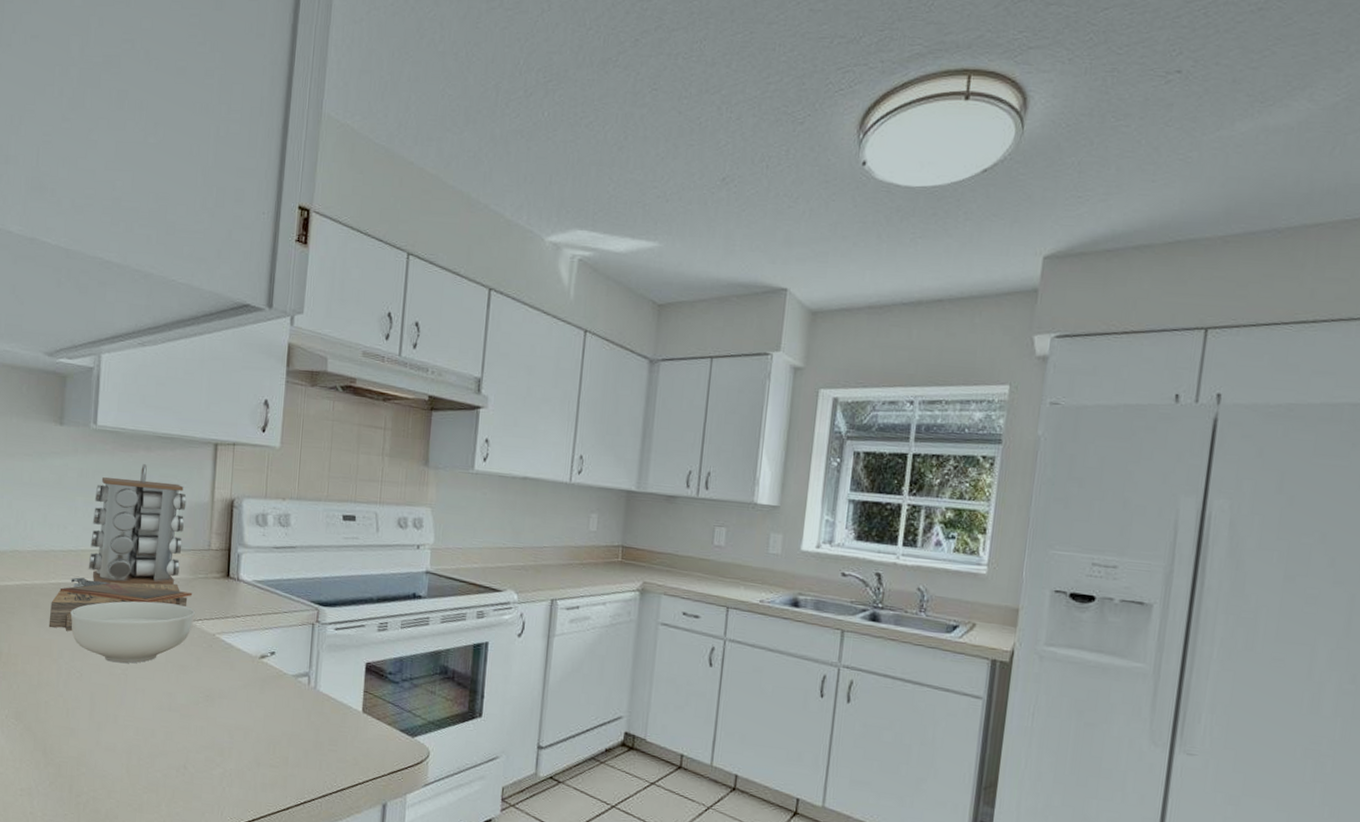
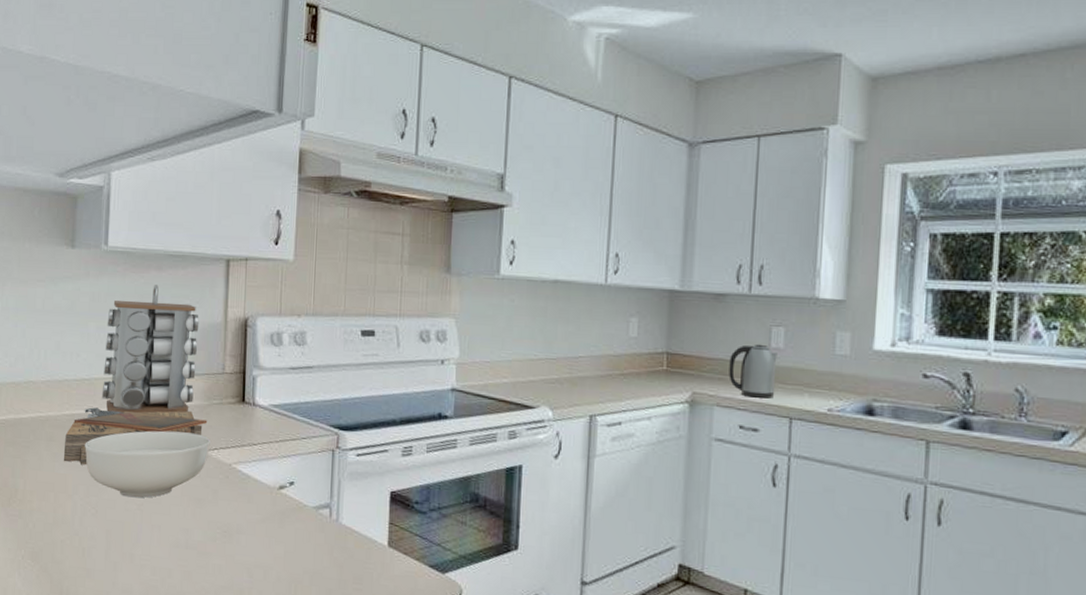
kettle: none [675,541,719,590] -> present [729,343,777,399]

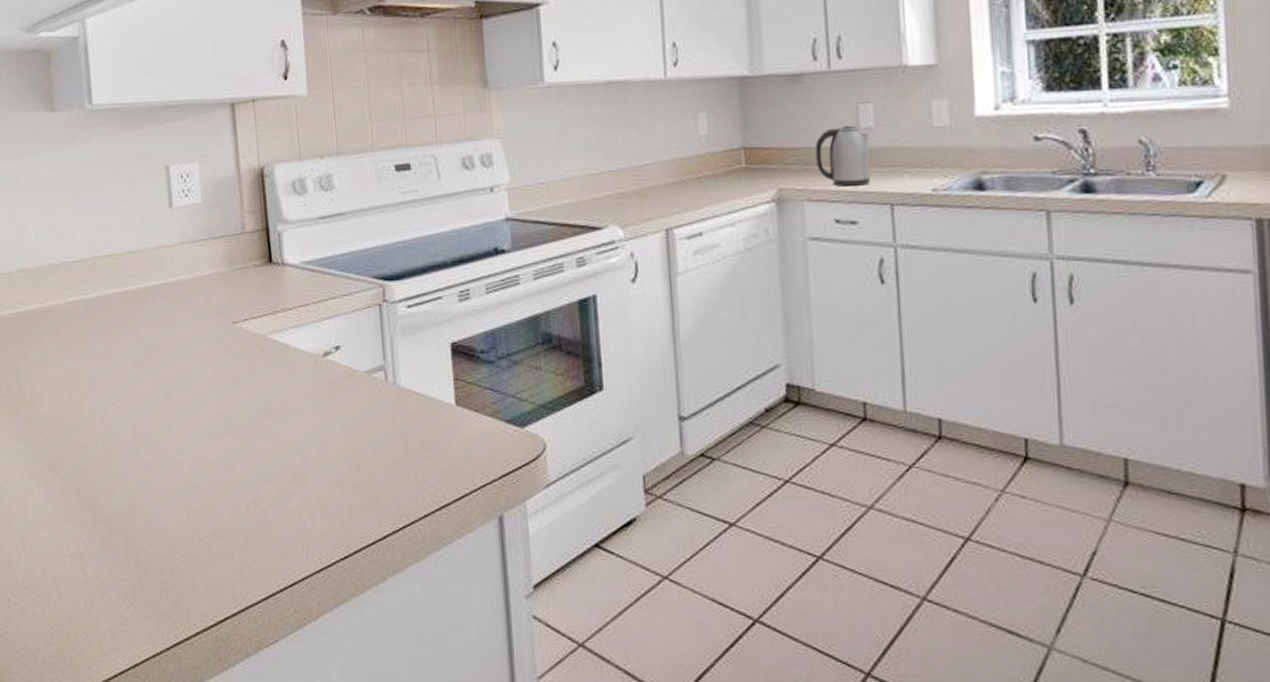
clipboard: present [63,407,208,466] -> none [71,280,233,357]
bowl: present [85,430,212,498] -> none [95,305,240,387]
spice rack: present [101,285,199,414] -> none [102,142,213,292]

